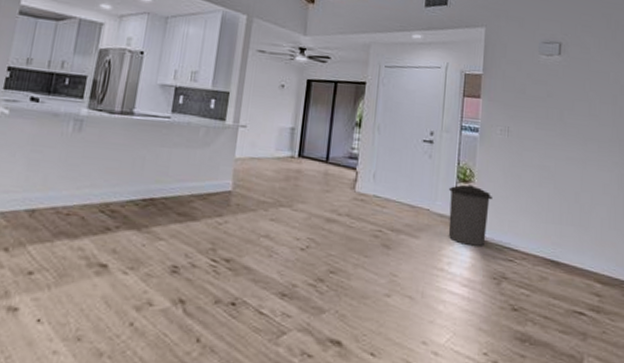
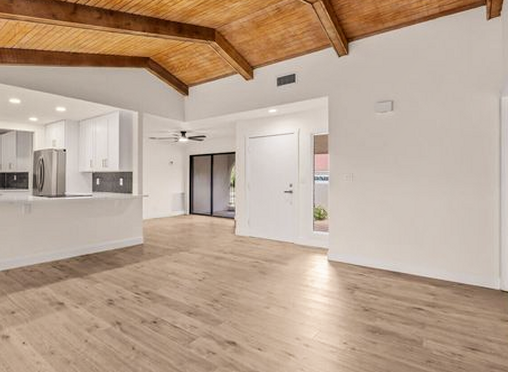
trash can: present [448,184,493,246] -> none [307,221,343,266]

